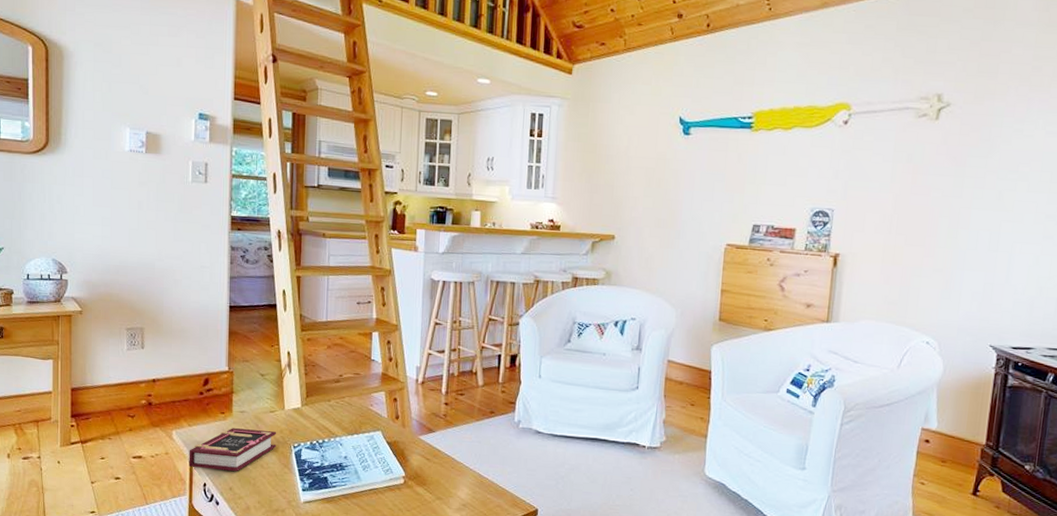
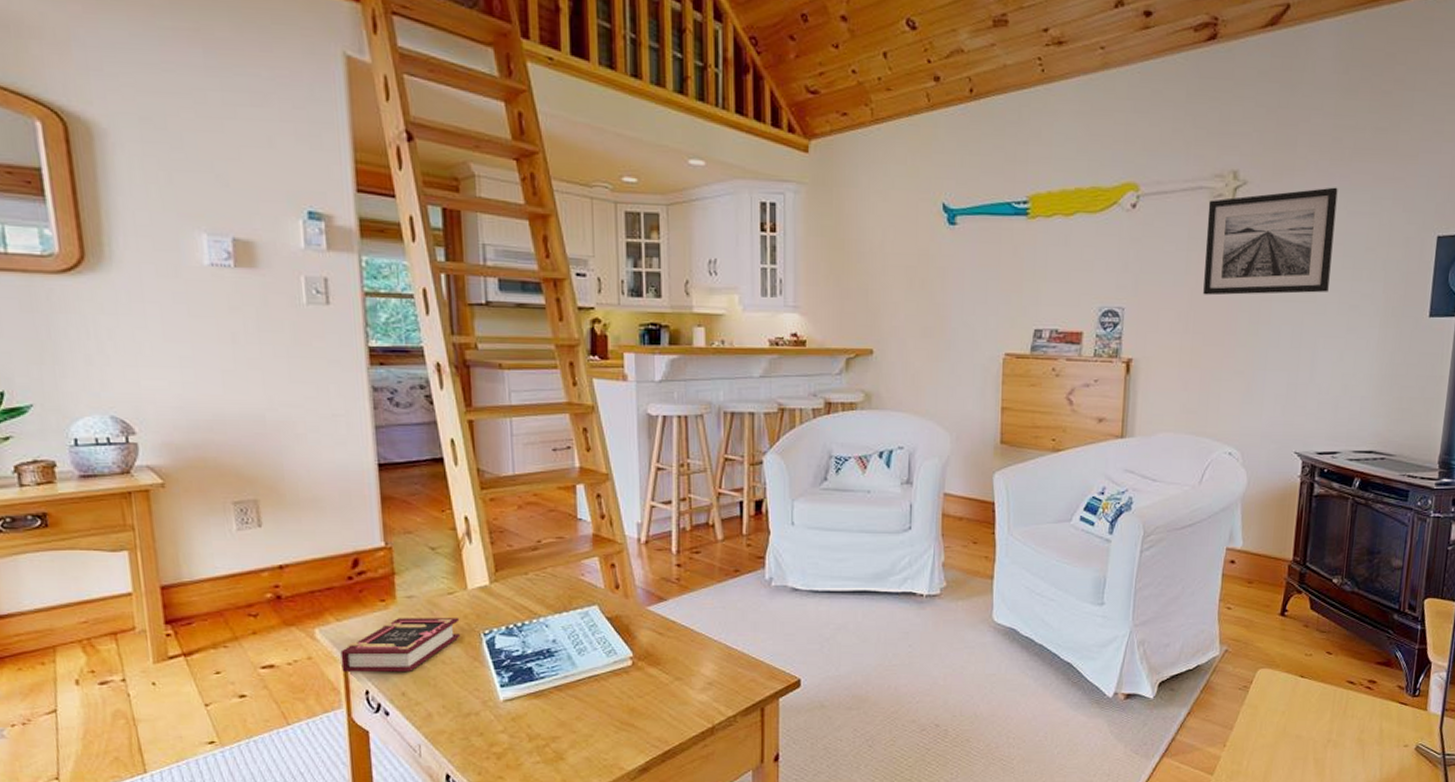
wall art: none [906,110,1037,203] -> present [1203,187,1338,296]

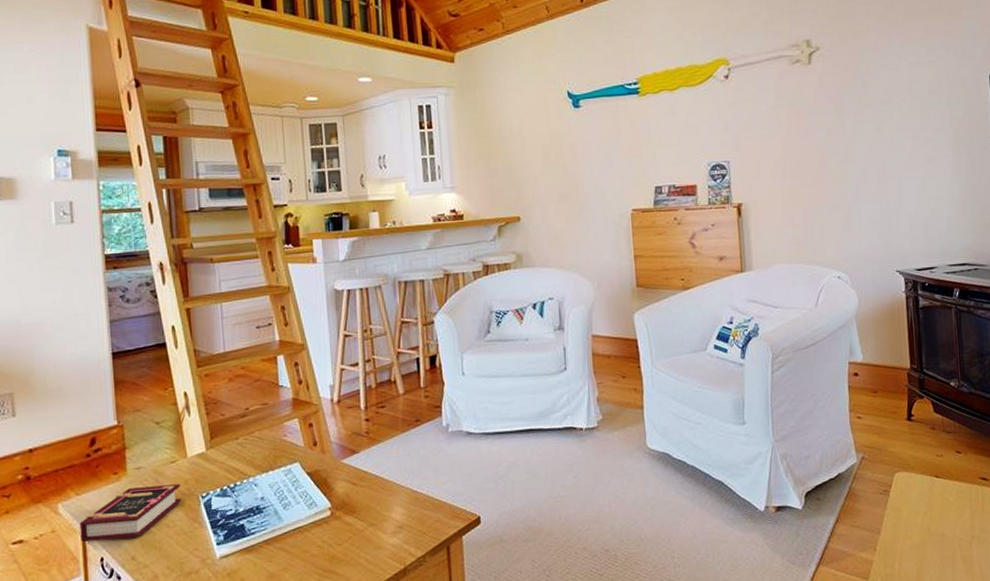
wall art: present [1203,187,1338,296] -> none [789,44,903,144]

